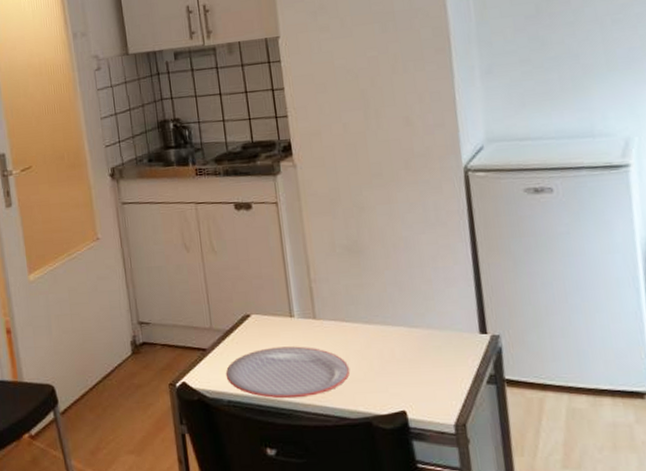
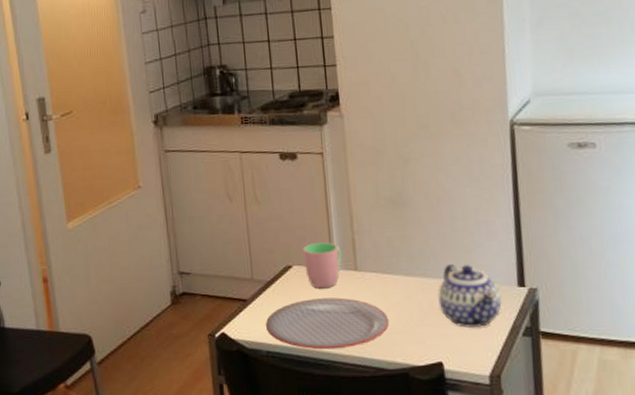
cup: none [261,291,300,338] -> present [303,242,342,289]
teapot: none [398,312,464,376] -> present [437,264,502,328]

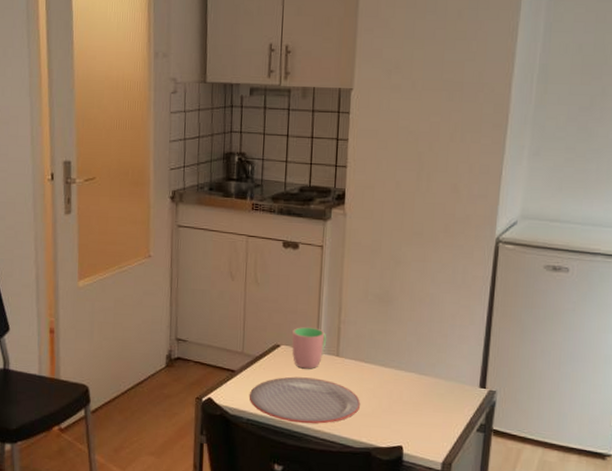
teapot: present [437,264,502,328] -> none [407,361,463,419]

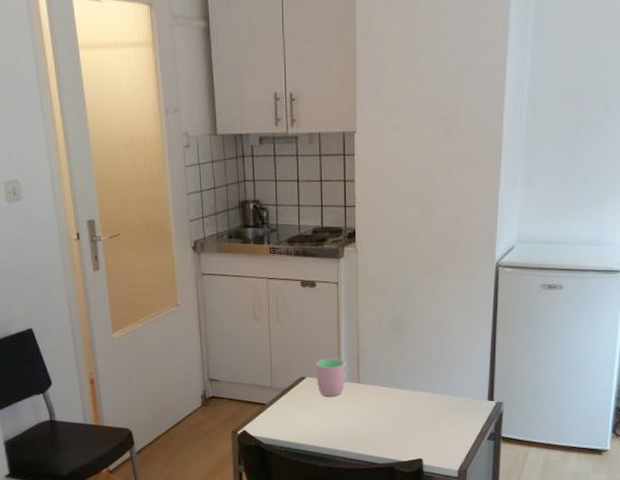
plate: present [249,376,361,424] -> none [280,404,382,446]

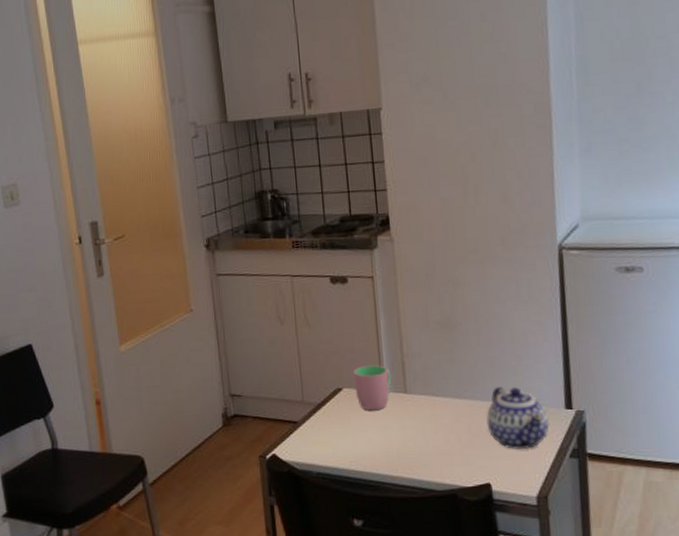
teapot: none [423,381,474,432] -> present [486,387,550,449]

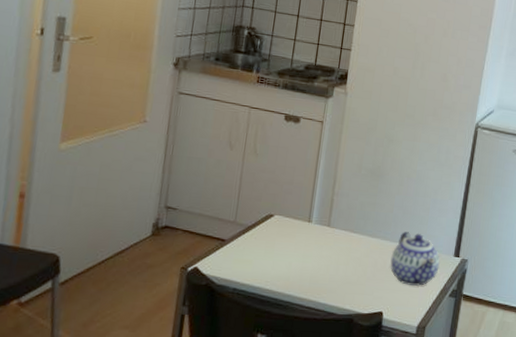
cup: present [353,365,392,411] -> none [285,198,320,239]

